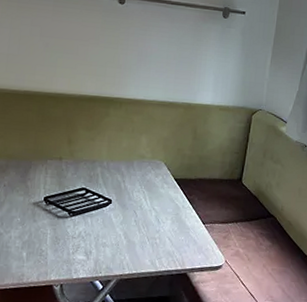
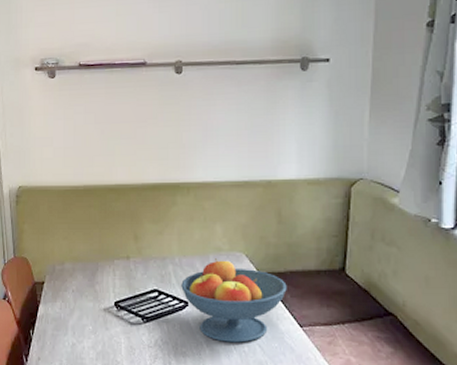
fruit bowl: none [107,163,196,236] -> present [181,257,287,343]

